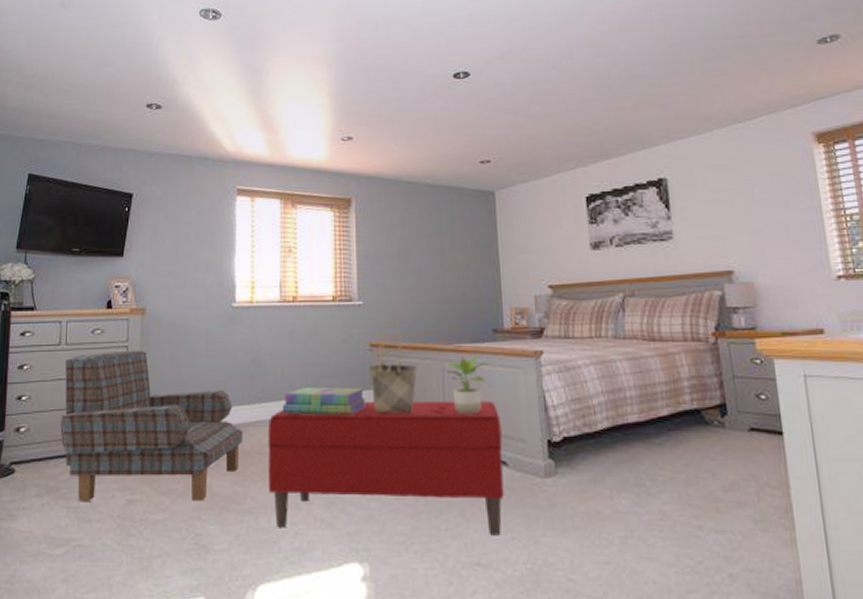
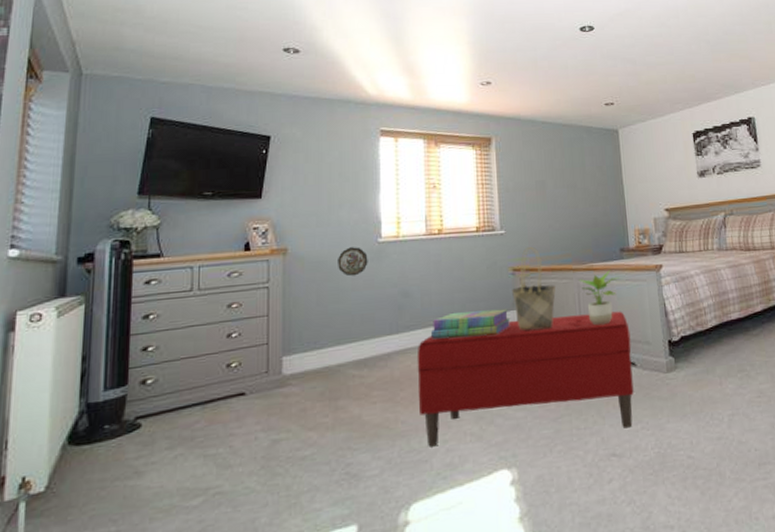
armchair: present [60,350,243,501] -> none [194,290,392,448]
decorative plate: none [193,310,222,341] -> present [338,247,368,277]

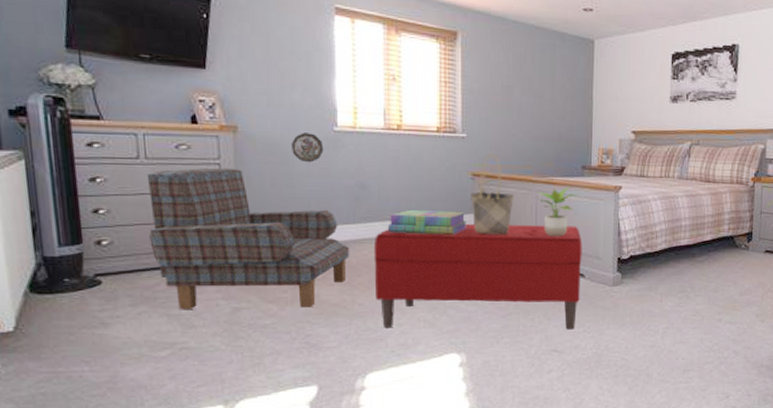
armchair: none [194,290,392,448] -> present [148,167,349,309]

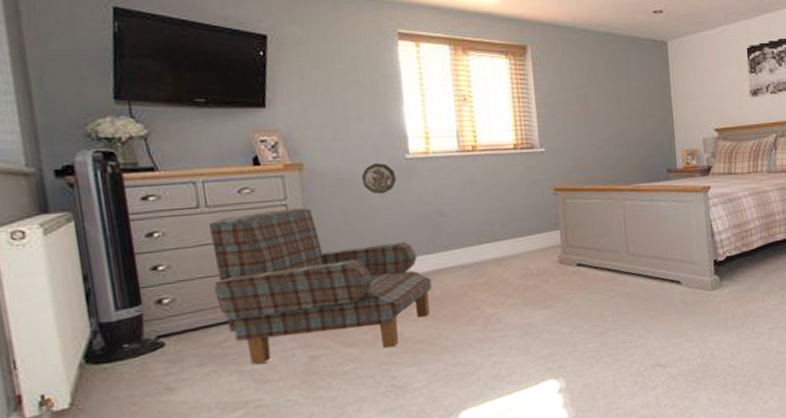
bench: present [373,223,583,330] -> none [457,231,679,361]
stack of books: present [387,209,466,235] -> none [469,228,553,259]
tote bag: present [470,153,514,235] -> none [554,165,600,251]
potted plant: present [537,186,578,237] -> none [624,191,666,246]

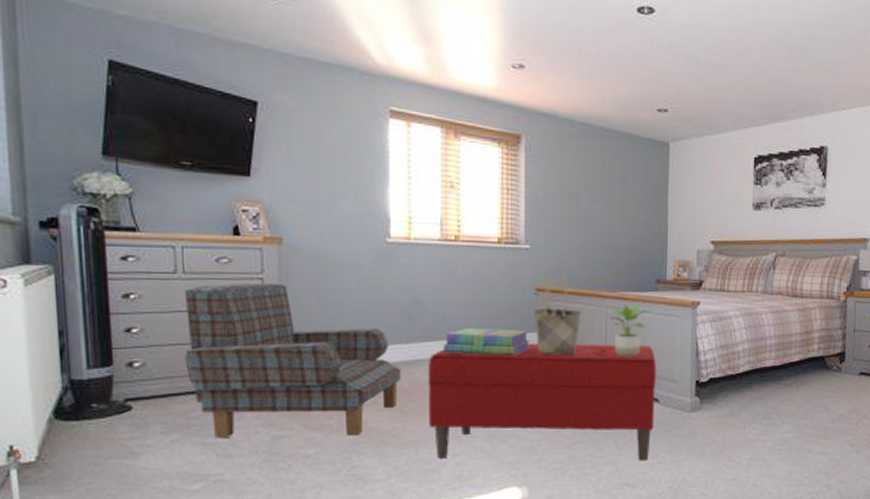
decorative plate: present [362,163,397,194] -> none [341,244,375,277]
bench: none [457,231,679,361] -> present [427,343,657,461]
stack of books: none [469,228,553,259] -> present [443,327,529,355]
tote bag: none [554,165,600,251] -> present [534,266,581,356]
potted plant: none [624,191,666,246] -> present [607,301,652,358]

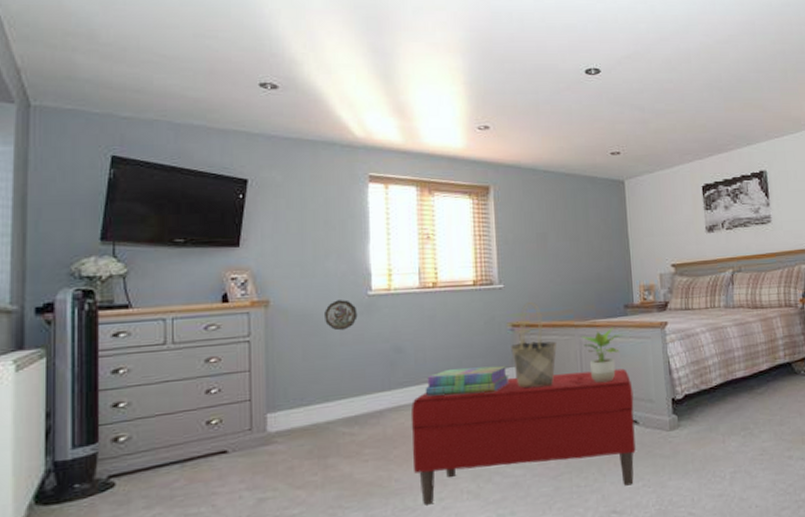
armchair: present [185,282,401,437] -> none [171,344,385,507]
decorative plate: none [341,244,375,277] -> present [325,300,358,331]

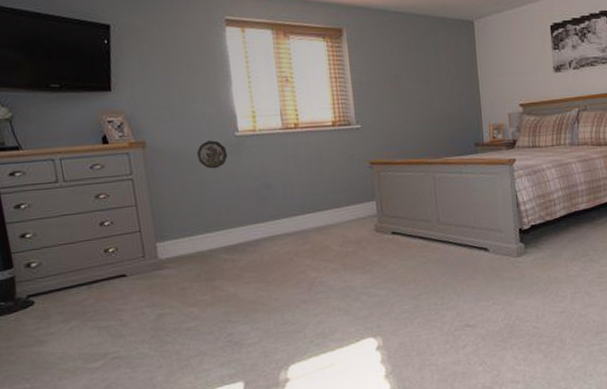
bench: present [410,368,636,505] -> none [283,202,486,320]
stack of books: present [425,365,509,397] -> none [294,199,370,228]
tote bag: present [511,301,557,389] -> none [370,140,413,221]
potted plant: present [581,327,623,383] -> none [434,164,474,215]

